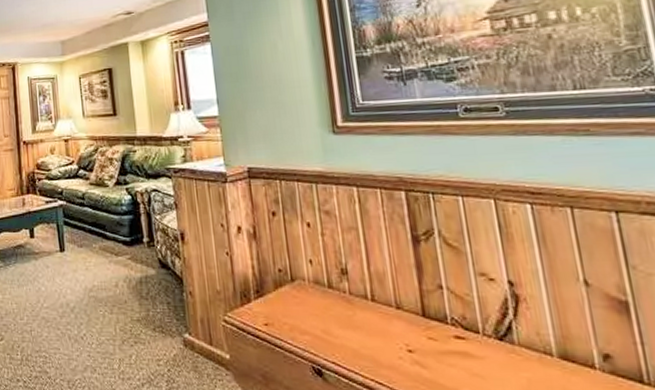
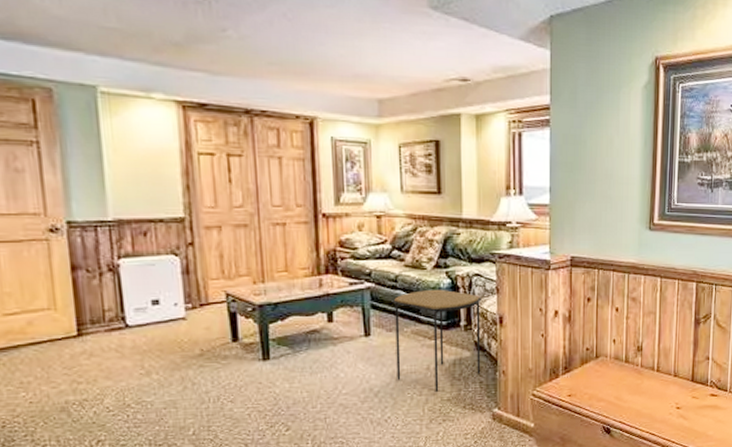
side table: none [82,205,167,311] -> present [393,289,482,392]

